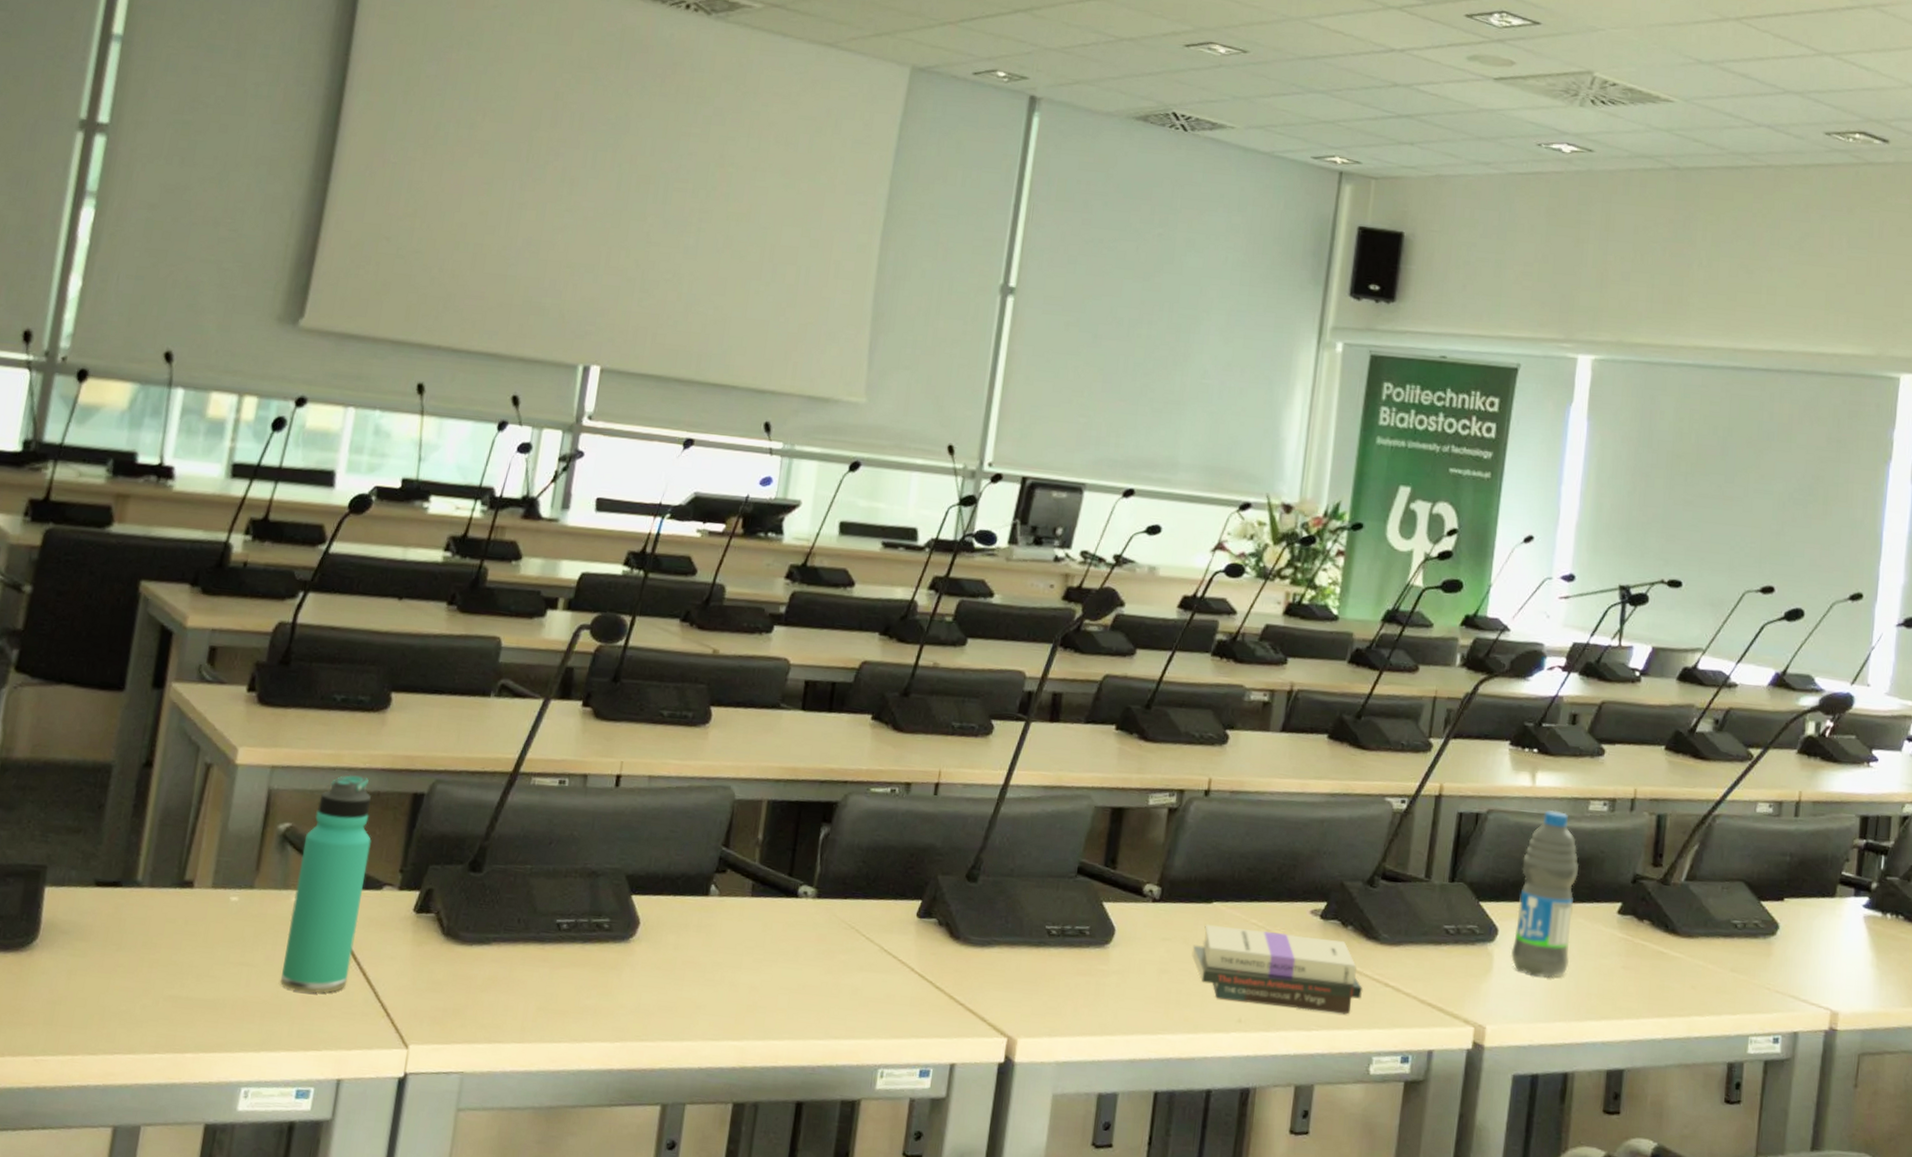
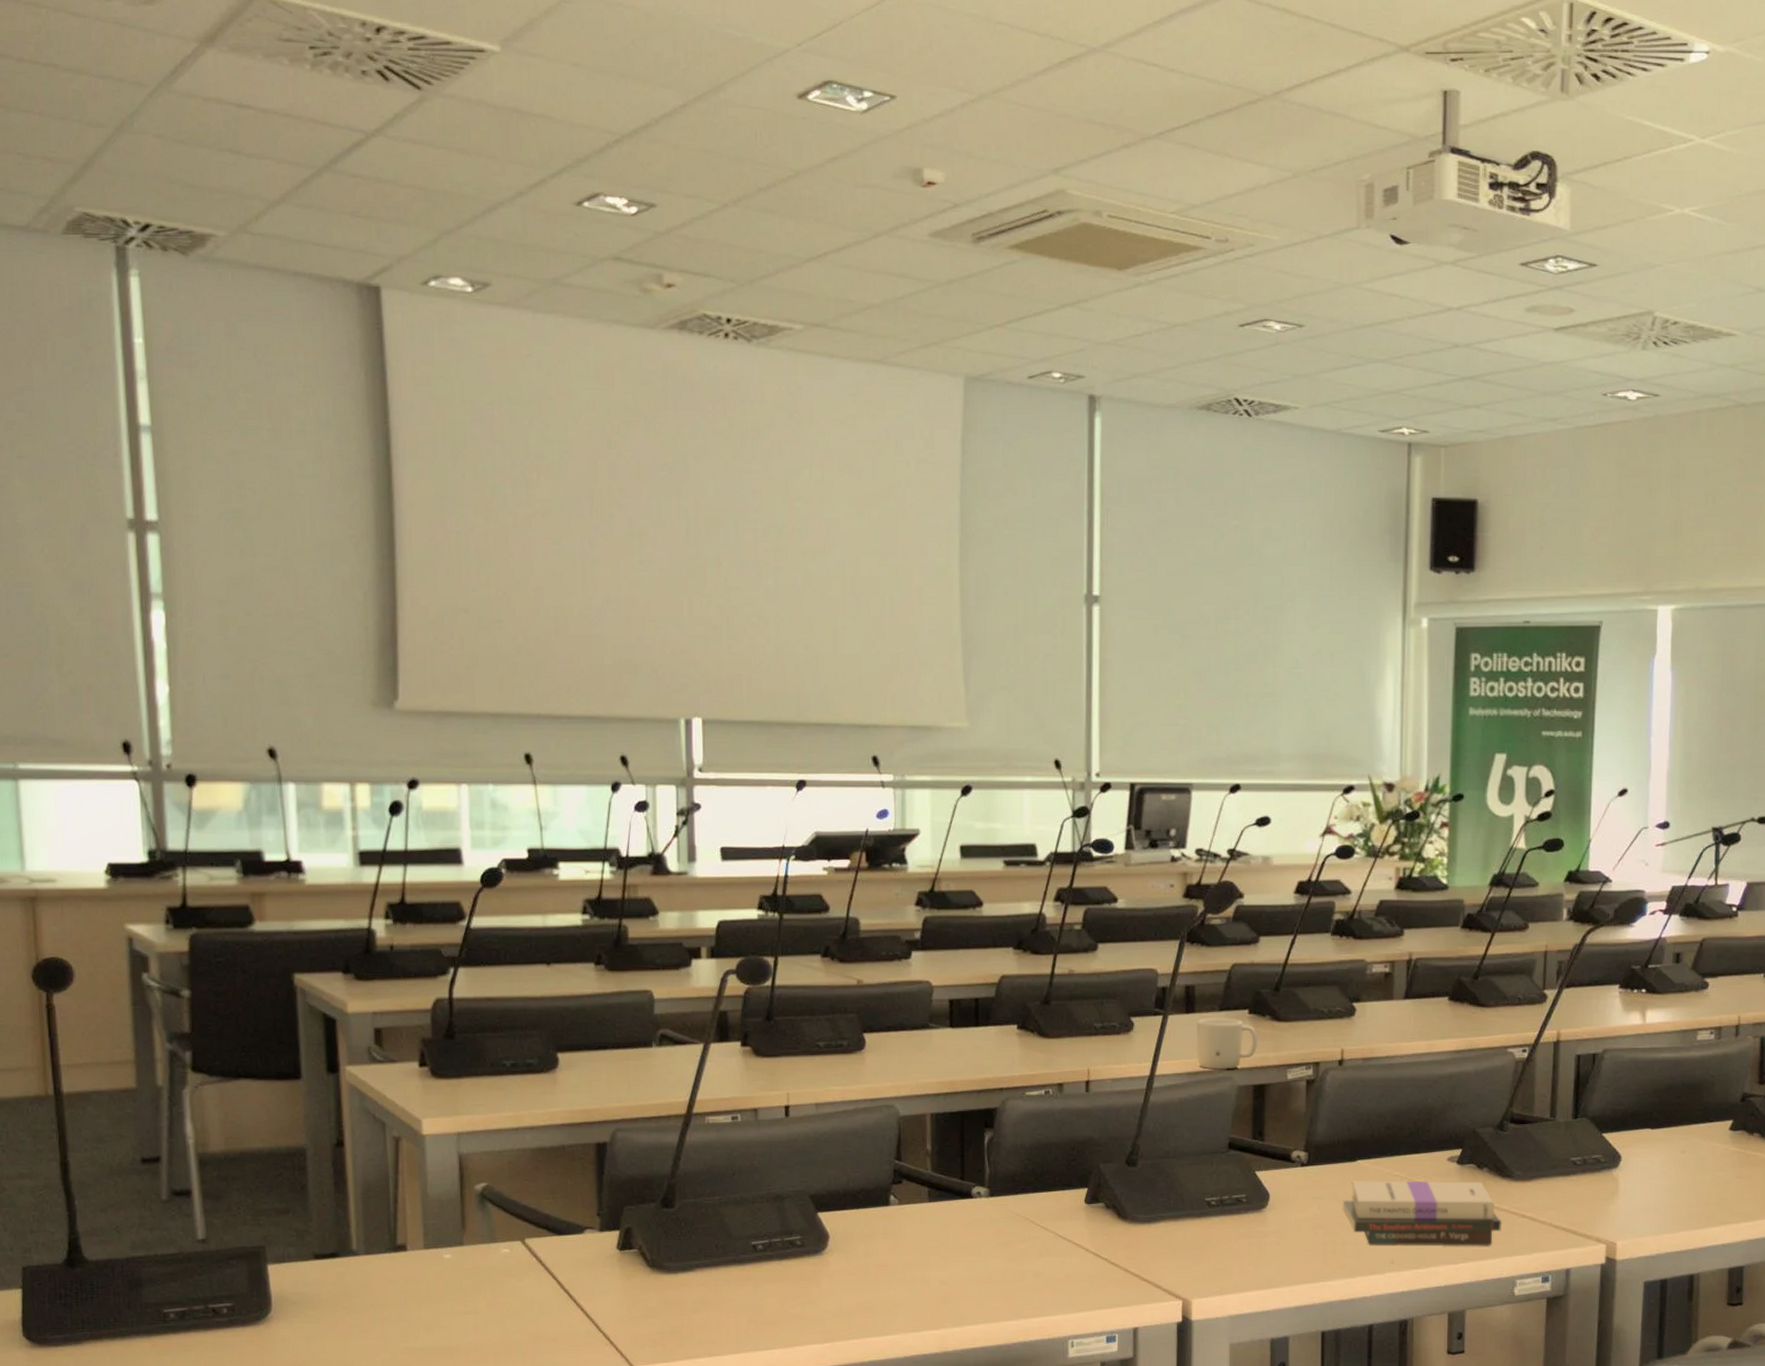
thermos bottle: present [280,774,372,994] -> none [502,1132,568,1331]
mug: none [1055,729,1123,787] -> present [1196,1017,1258,1070]
water bottle: present [1510,810,1579,978] -> none [1634,1043,1692,1194]

